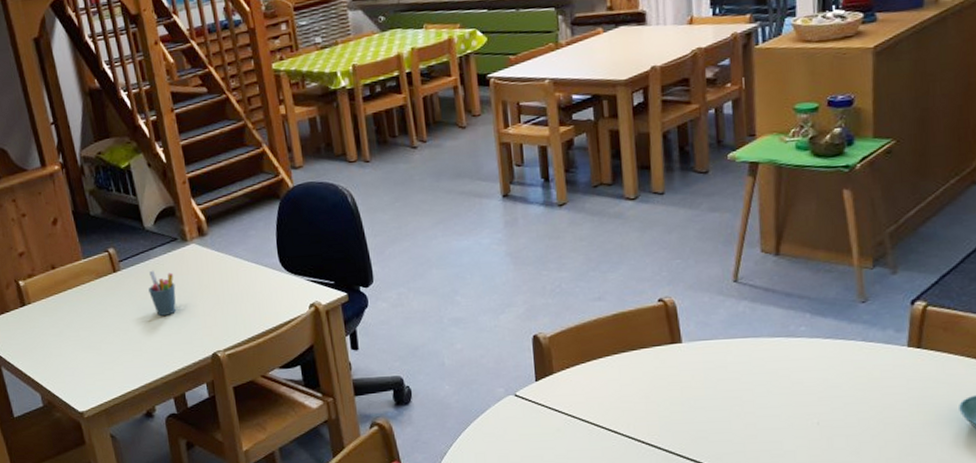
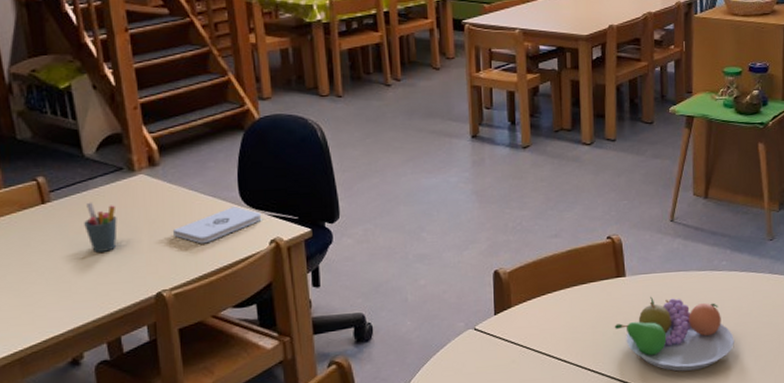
notepad: none [222,272,301,308] -> present [172,206,262,244]
fruit bowl: none [670,365,819,449] -> present [614,296,734,372]

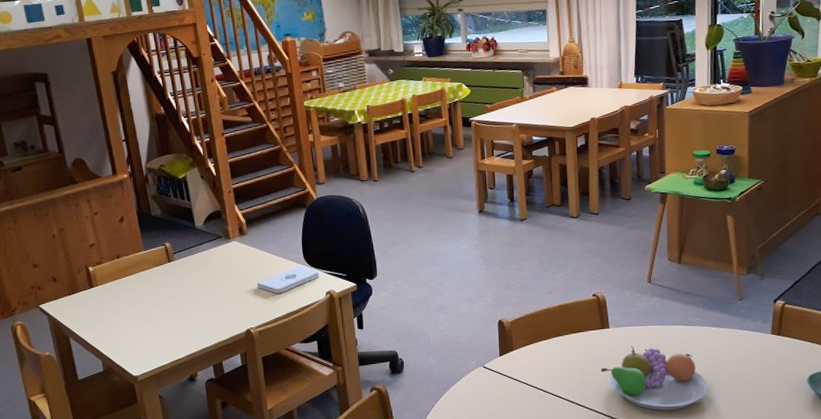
pen holder: present [84,202,118,252] -> none [196,261,219,299]

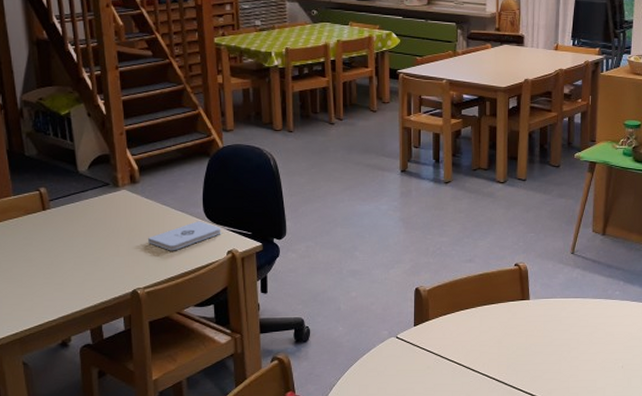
fruit bowl: present [600,345,708,411] -> none [517,318,623,386]

